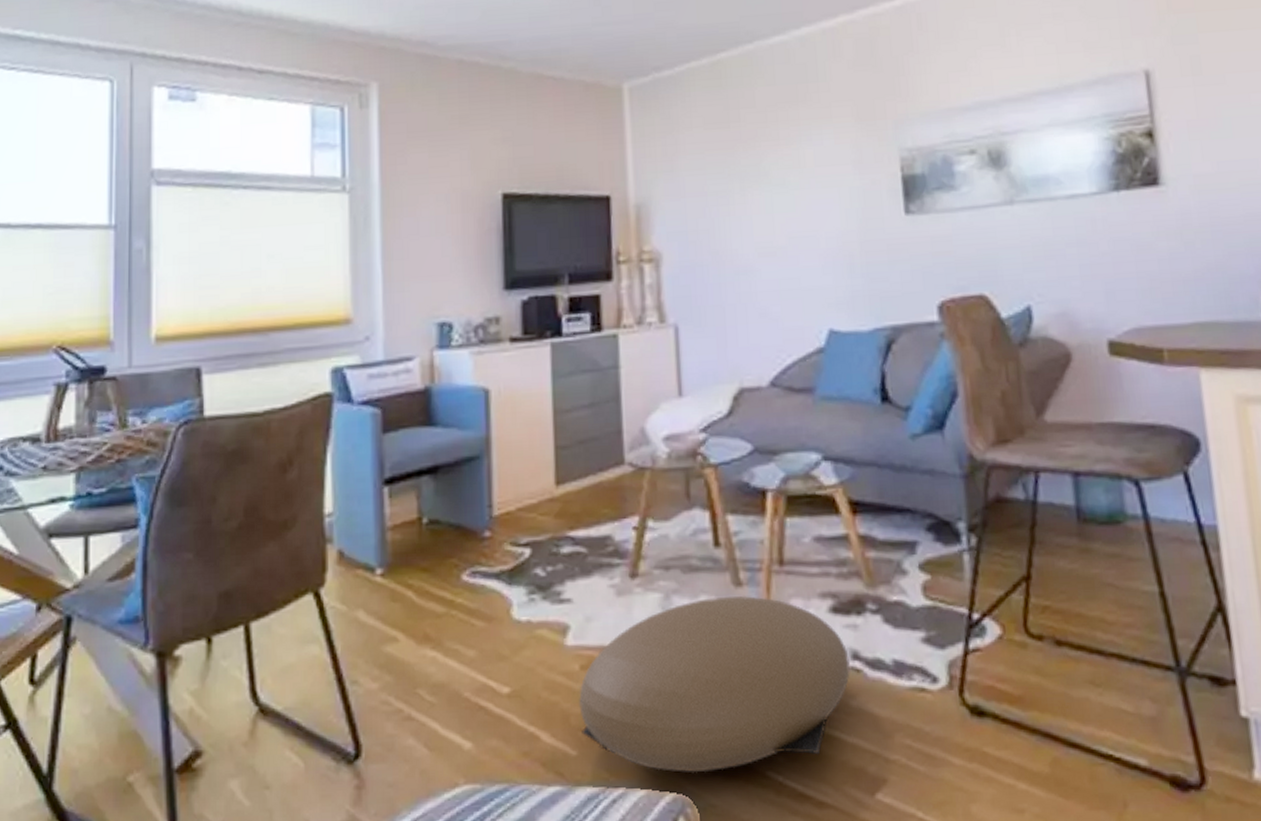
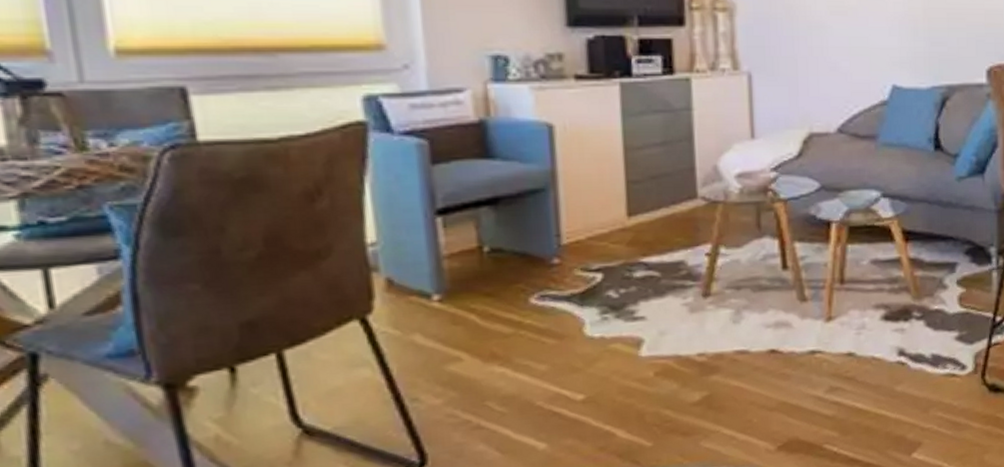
pouf: present [579,596,851,773] -> none [653,309,897,452]

